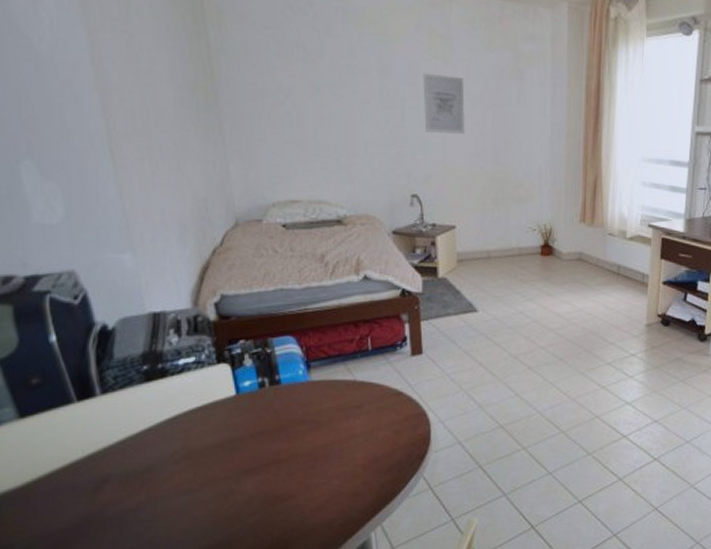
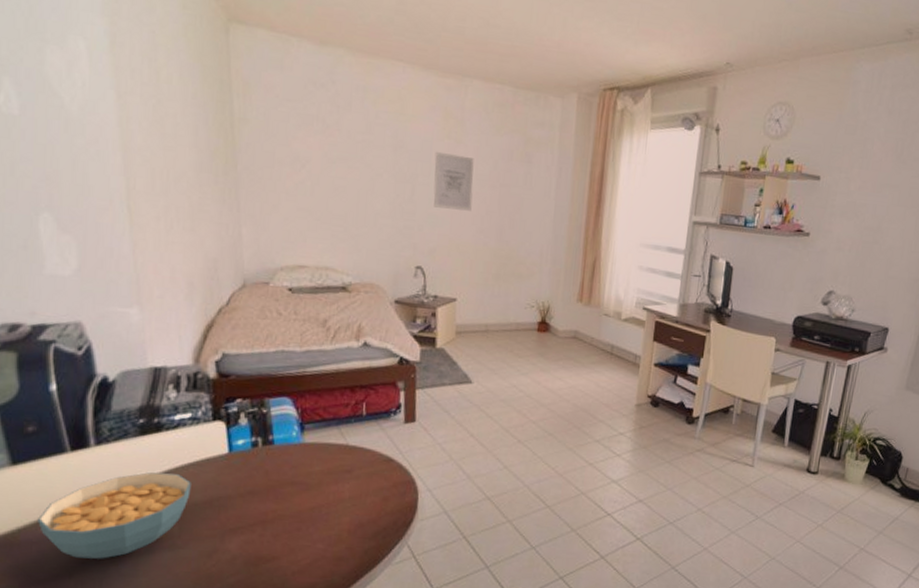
cereal bowl: none [52,418,202,506] -> present [38,472,191,559]

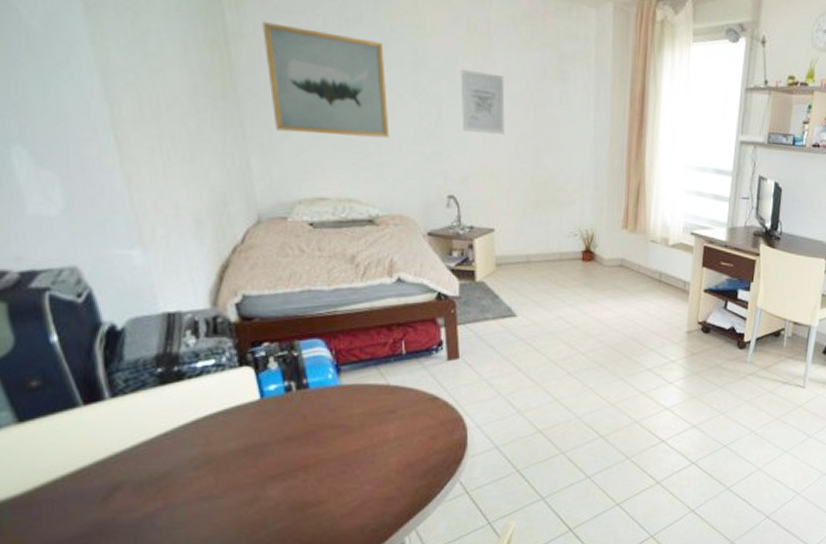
cereal bowl: present [38,472,191,559] -> none [56,423,223,514]
wall art: none [264,108,368,213] -> present [262,22,390,138]

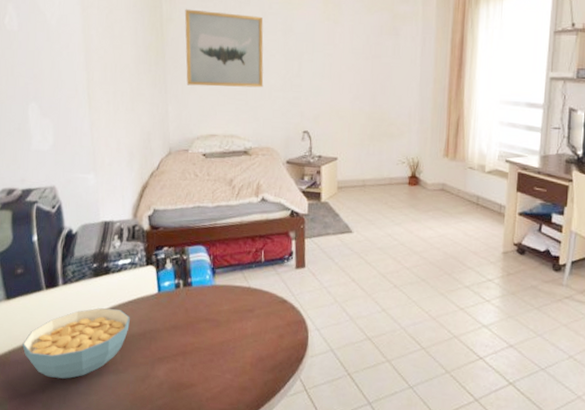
cereal bowl: none [56,423,223,514] -> present [22,308,130,379]
wall art: present [460,69,505,135] -> none [316,32,350,81]

